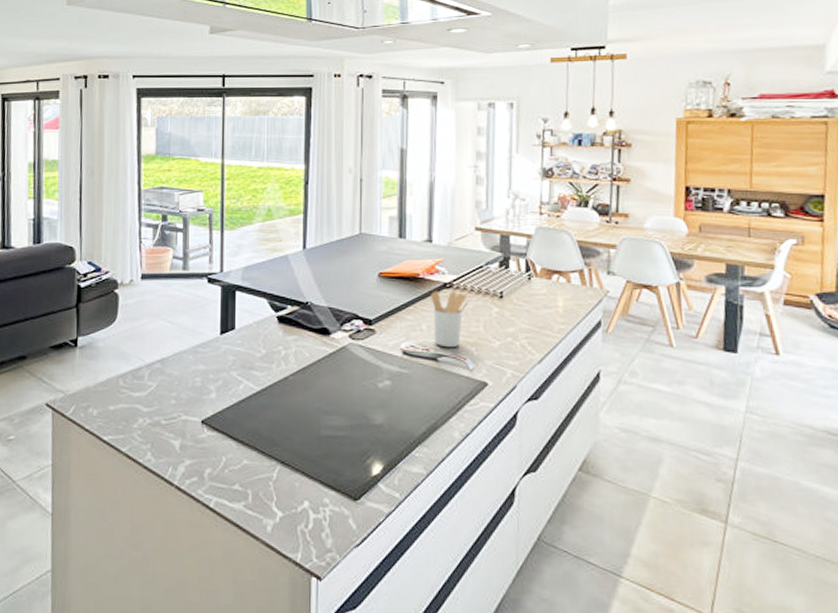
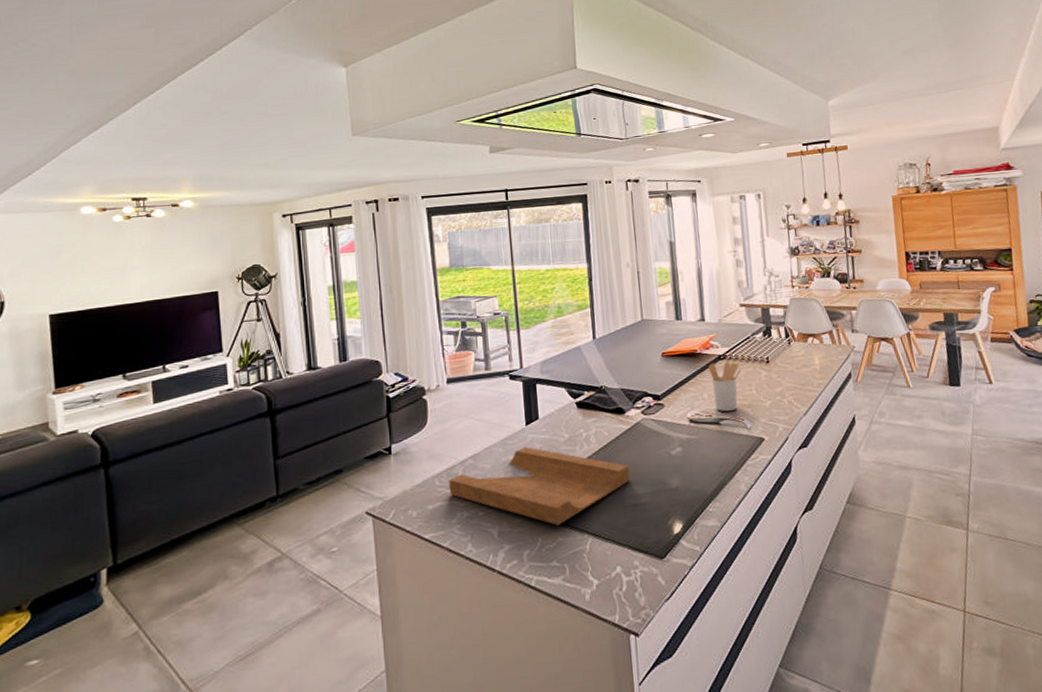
cutting board: none [133,356,328,447] -> present [449,446,630,525]

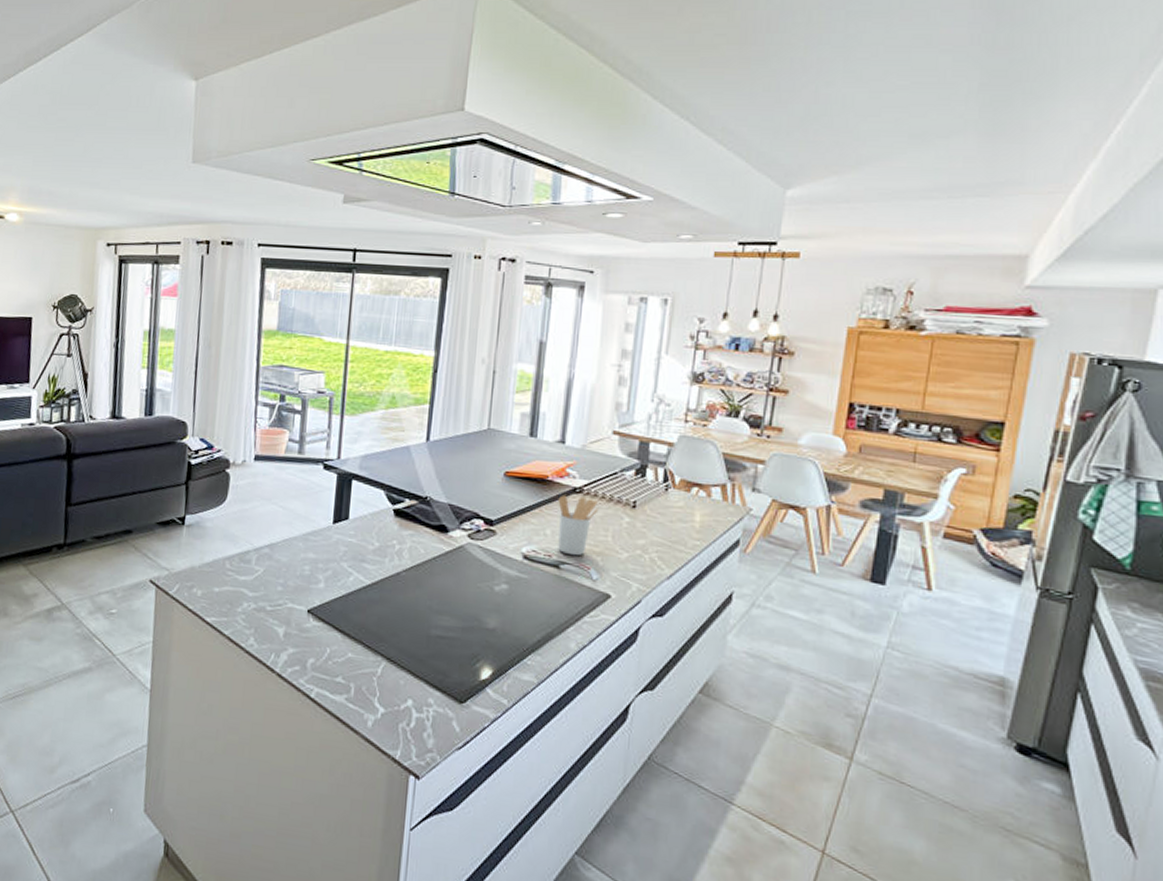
cutting board: present [449,446,630,525] -> none [239,546,441,640]

